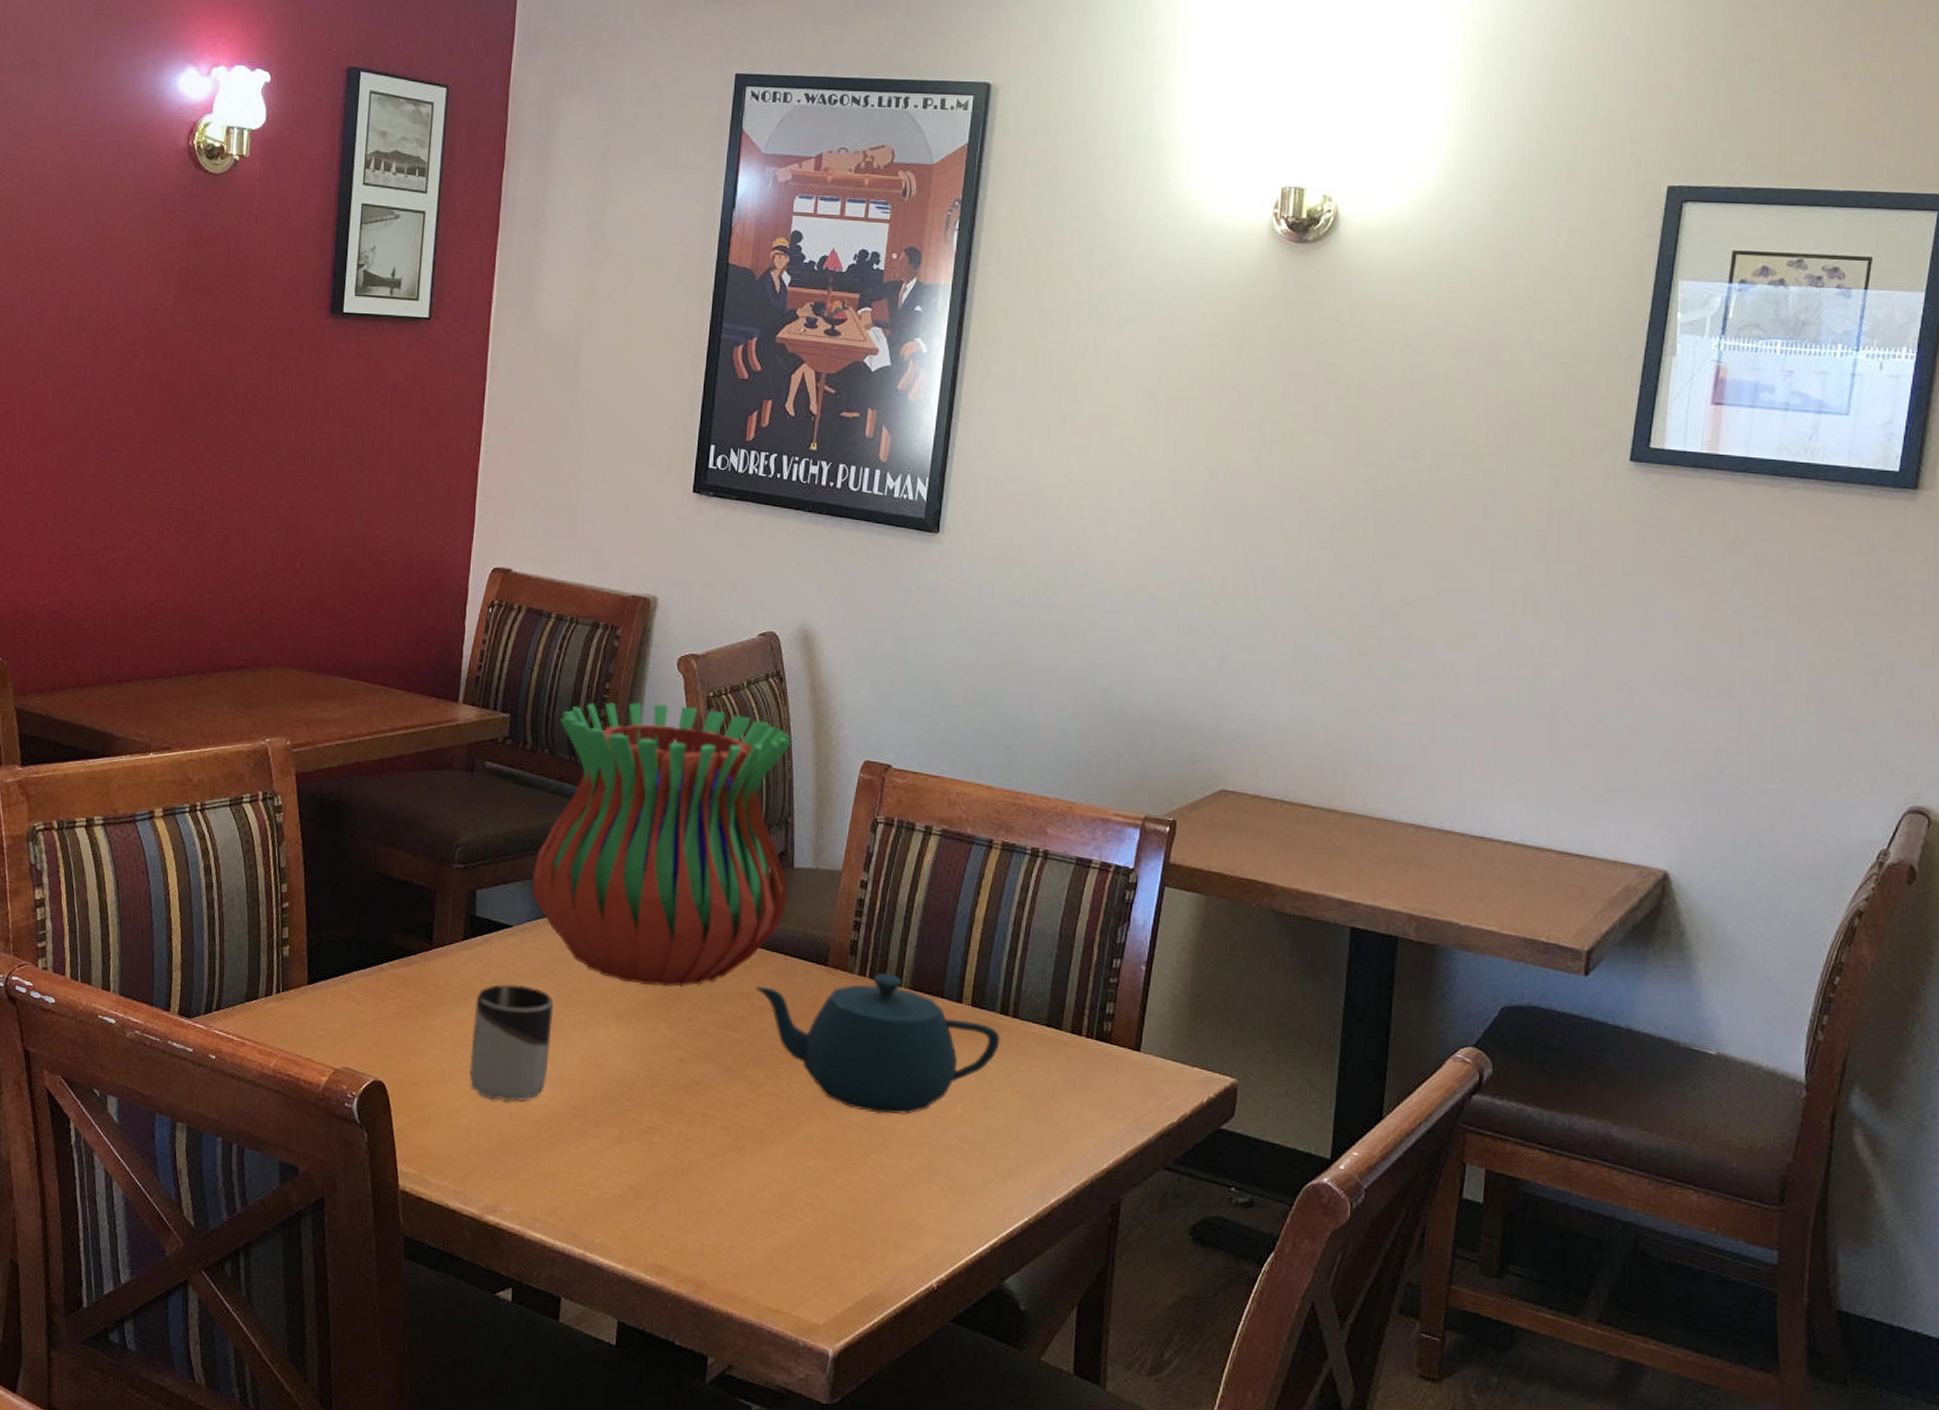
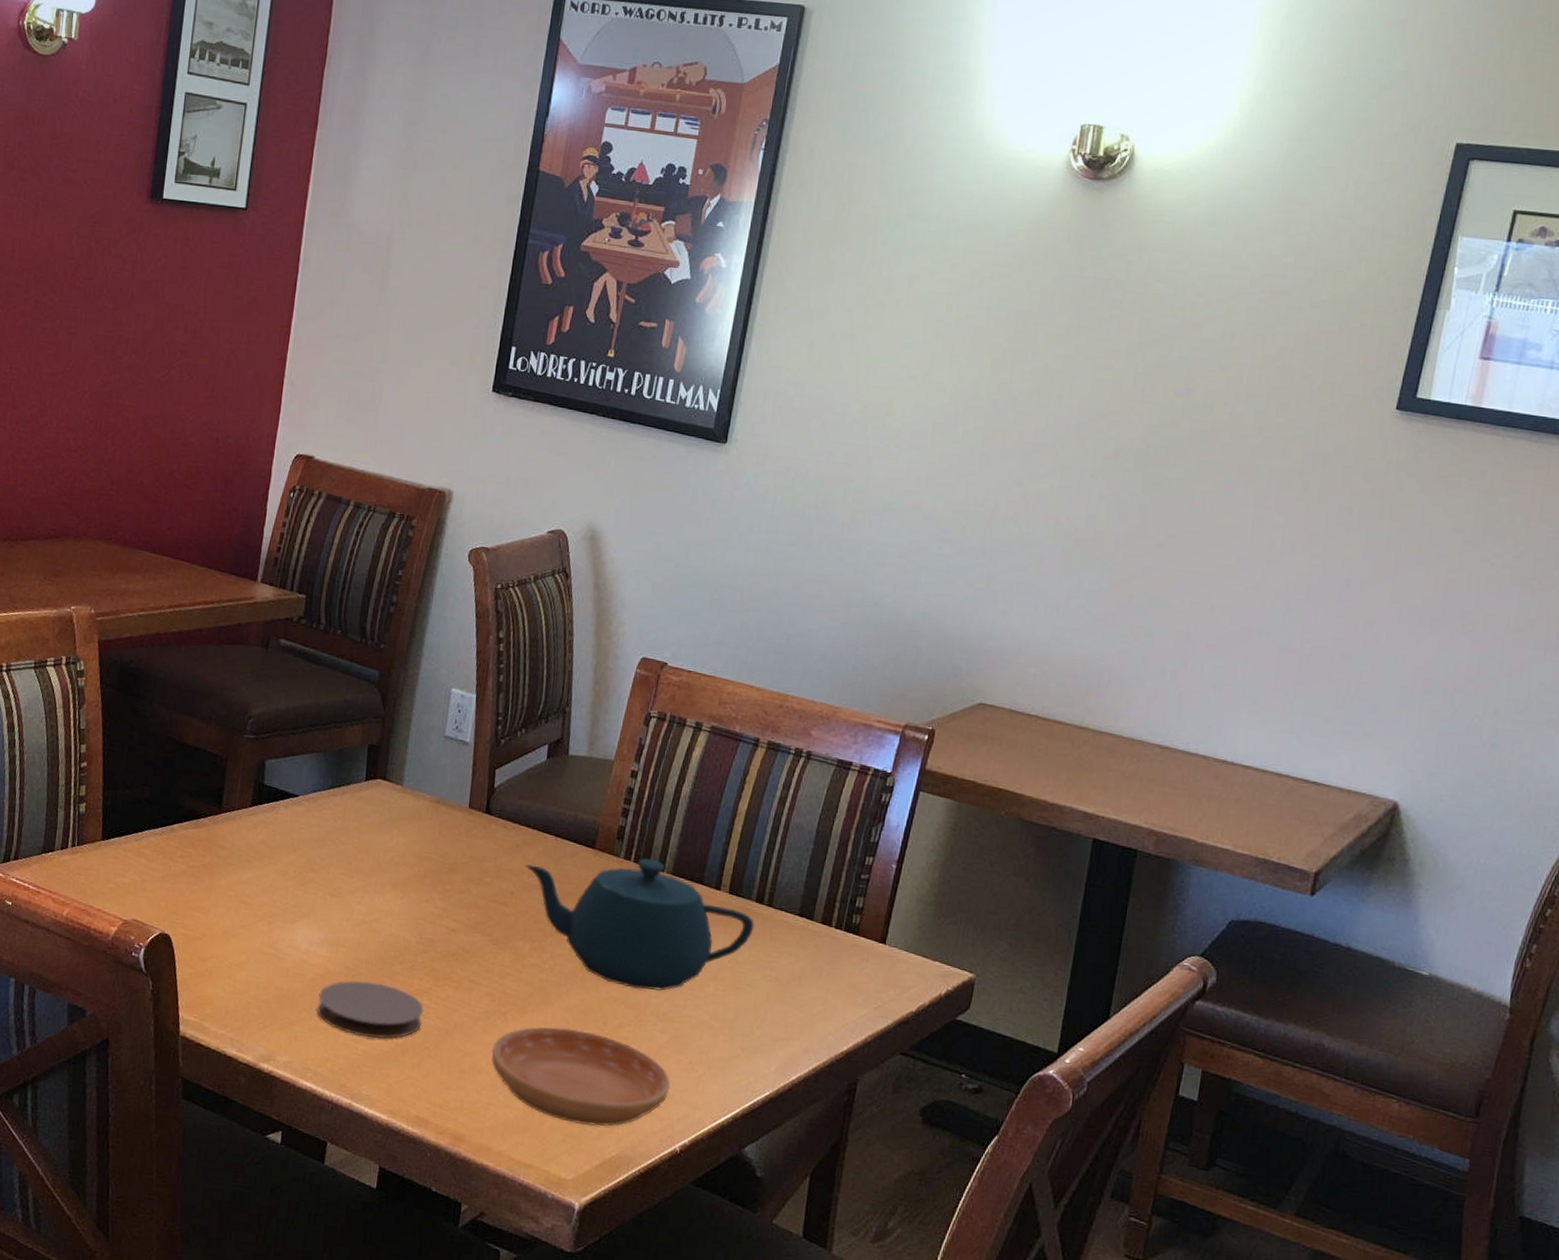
cup: present [469,984,554,1101] -> none [250,850,334,960]
vase: present [532,702,791,987] -> none [319,588,573,862]
coaster: none [542,1120,656,1182] -> present [316,980,424,1039]
saucer: none [730,1159,923,1265] -> present [491,1026,671,1127]

